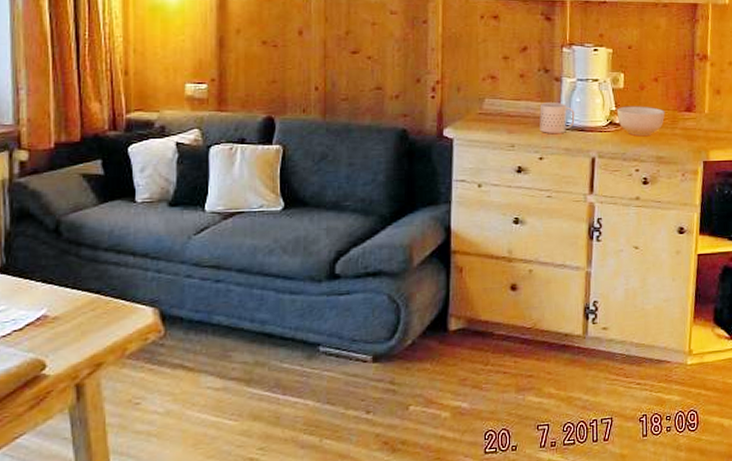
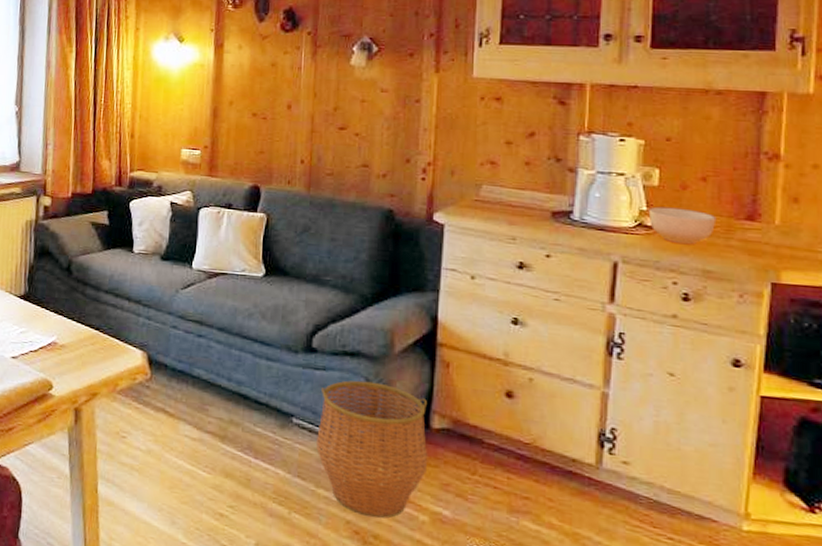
basket: none [344,297,447,425] -> present [316,380,428,518]
mug: present [539,103,575,134] -> none [548,195,593,232]

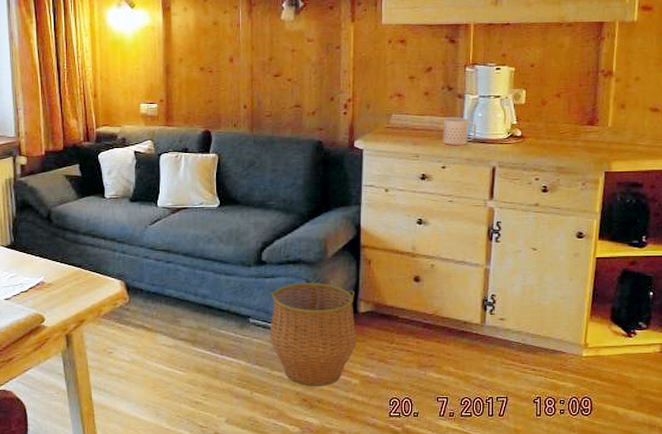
mug: none [548,195,593,232] -> present [443,117,477,146]
bowl: present [648,206,717,245] -> none [517,120,567,148]

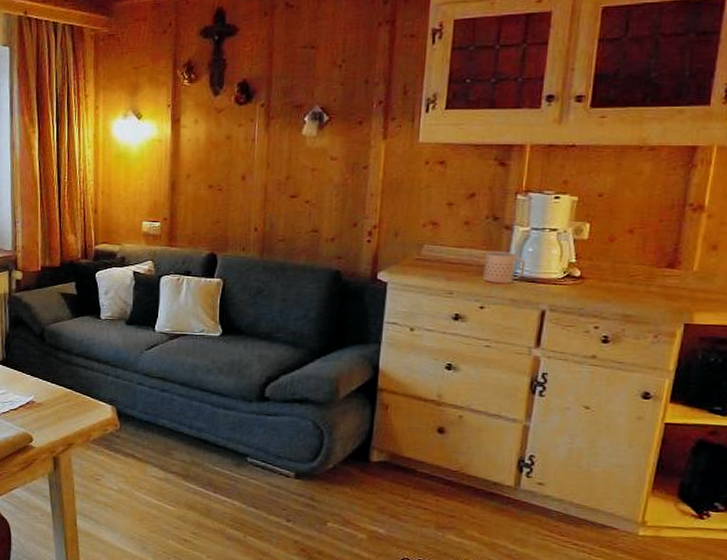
basket: present [270,282,357,386] -> none [268,423,367,537]

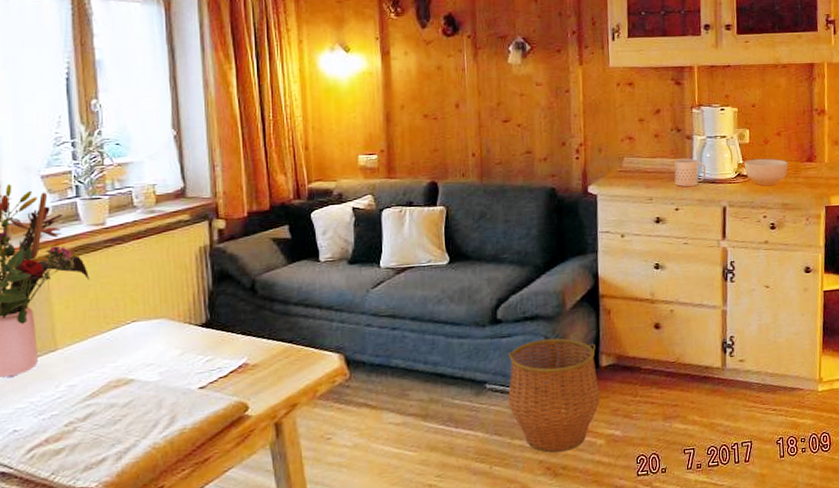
basket: none [268,423,367,537] -> present [508,338,600,453]
bowl: none [576,258,640,293] -> present [743,158,789,186]

